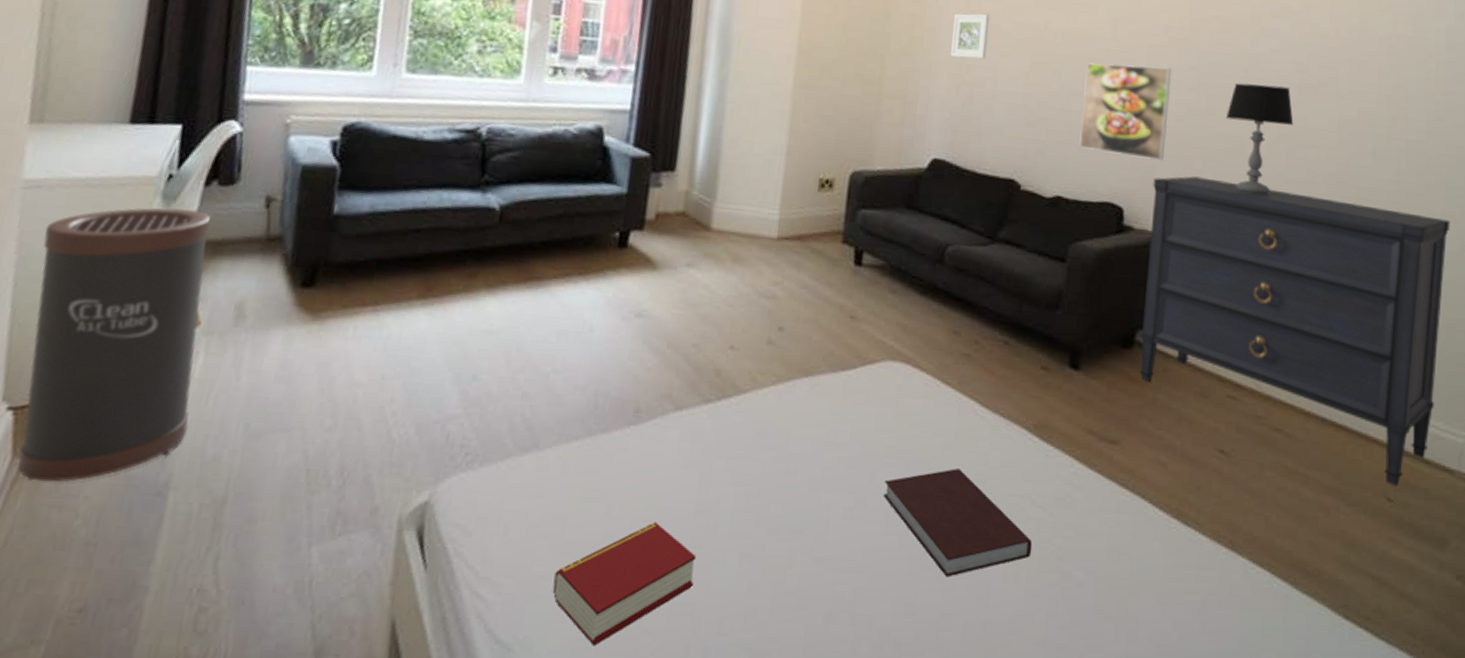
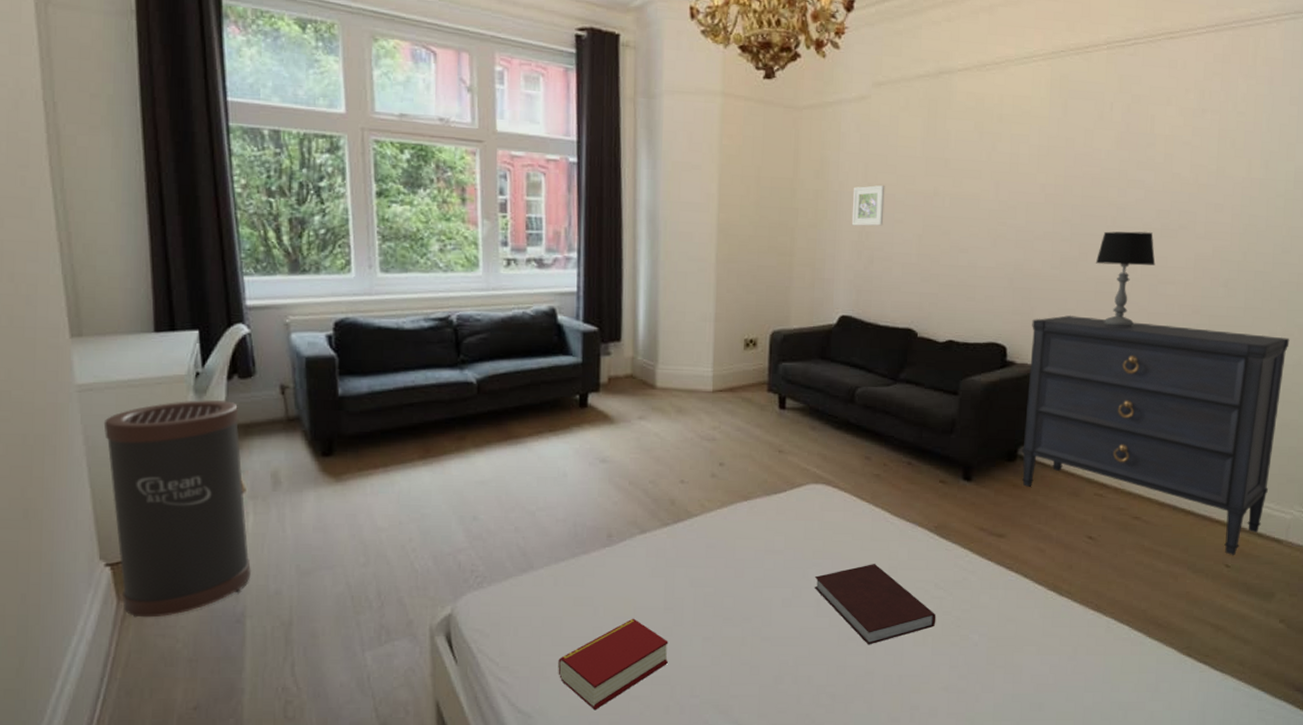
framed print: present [1079,63,1172,161] -> none [967,221,1048,305]

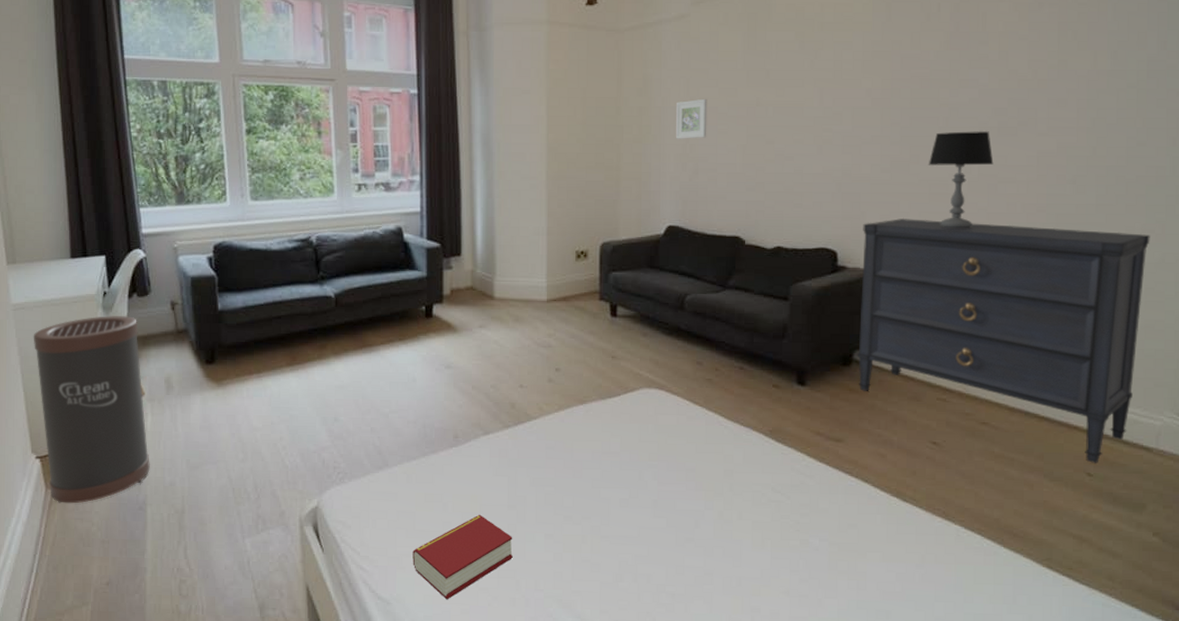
notebook: present [814,564,936,645] -> none [650,467,775,547]

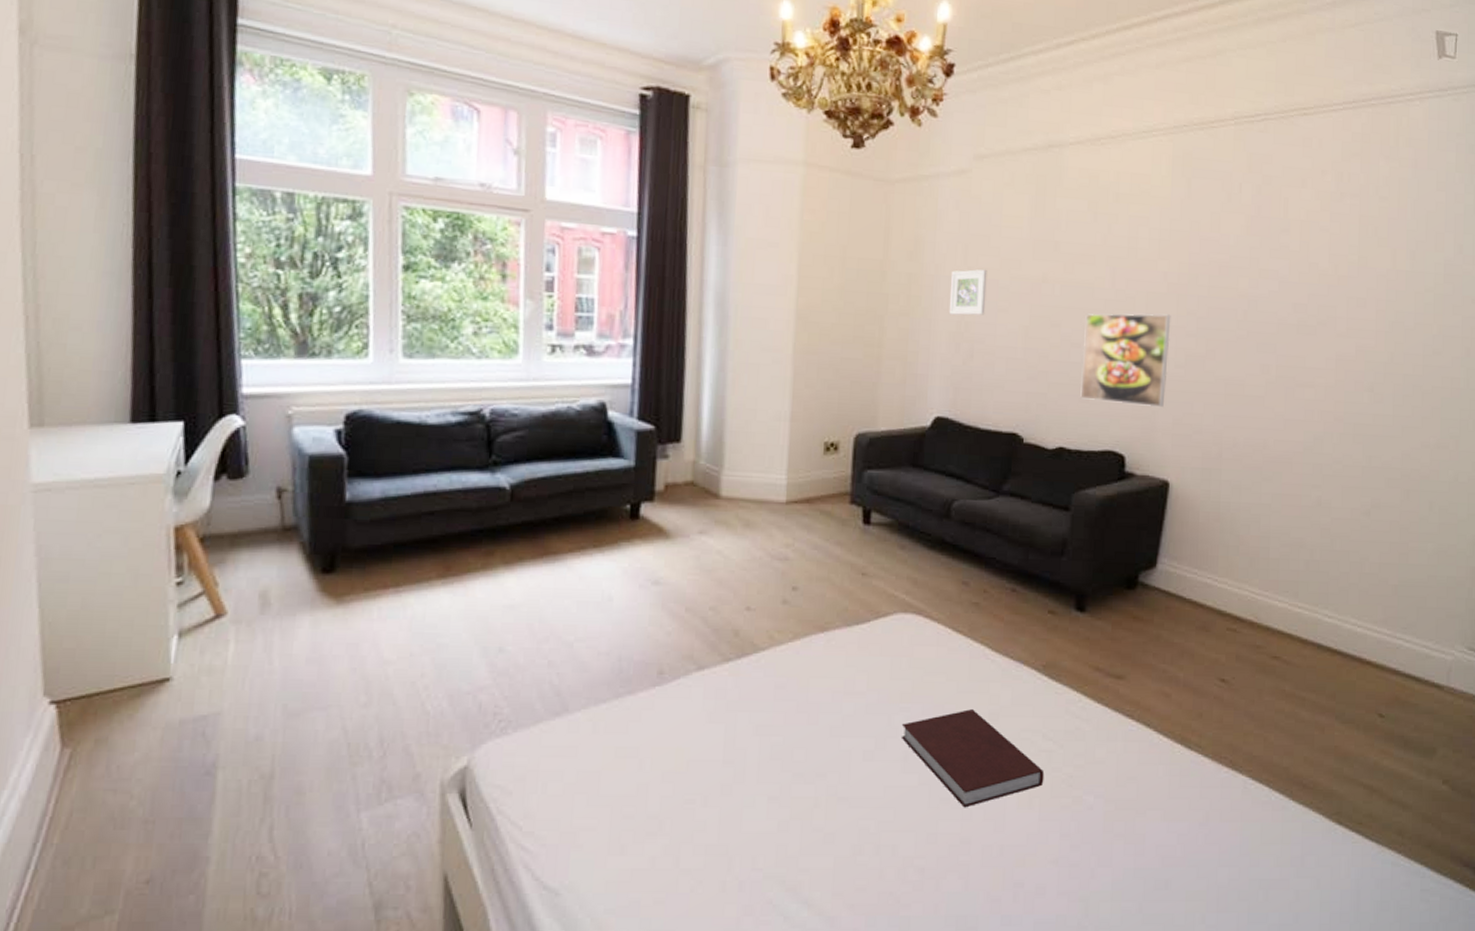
trash can: present [33,316,150,504] -> none [61,504,228,768]
book: present [412,514,513,600] -> none [593,773,727,887]
notebook: none [650,467,775,547] -> present [901,709,1044,808]
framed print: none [795,126,876,209] -> present [1080,313,1171,408]
dresser: present [857,219,1150,464] -> none [1142,421,1445,704]
table lamp: present [928,131,994,229] -> none [1224,326,1292,436]

